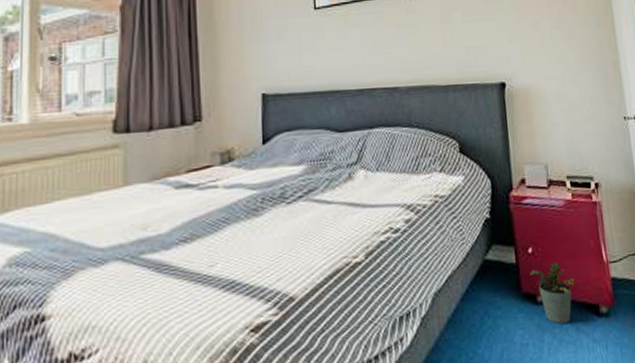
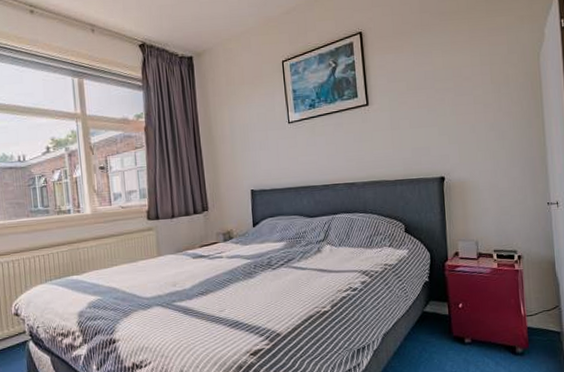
potted plant: present [530,262,575,324] -> none [460,315,496,359]

